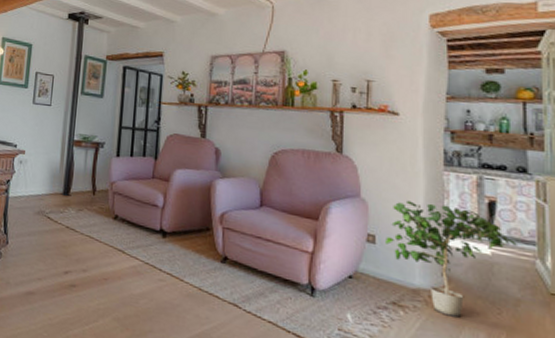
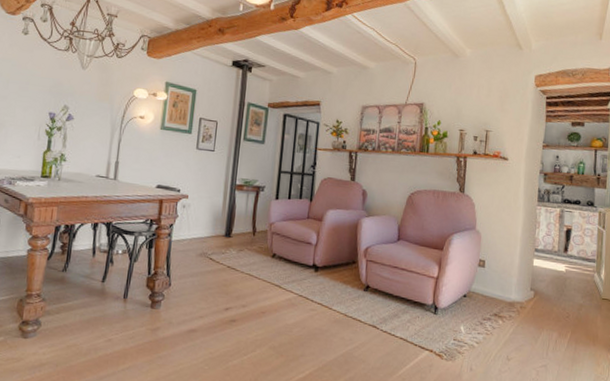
potted plant: present [386,200,517,318] -> none [492,231,583,322]

